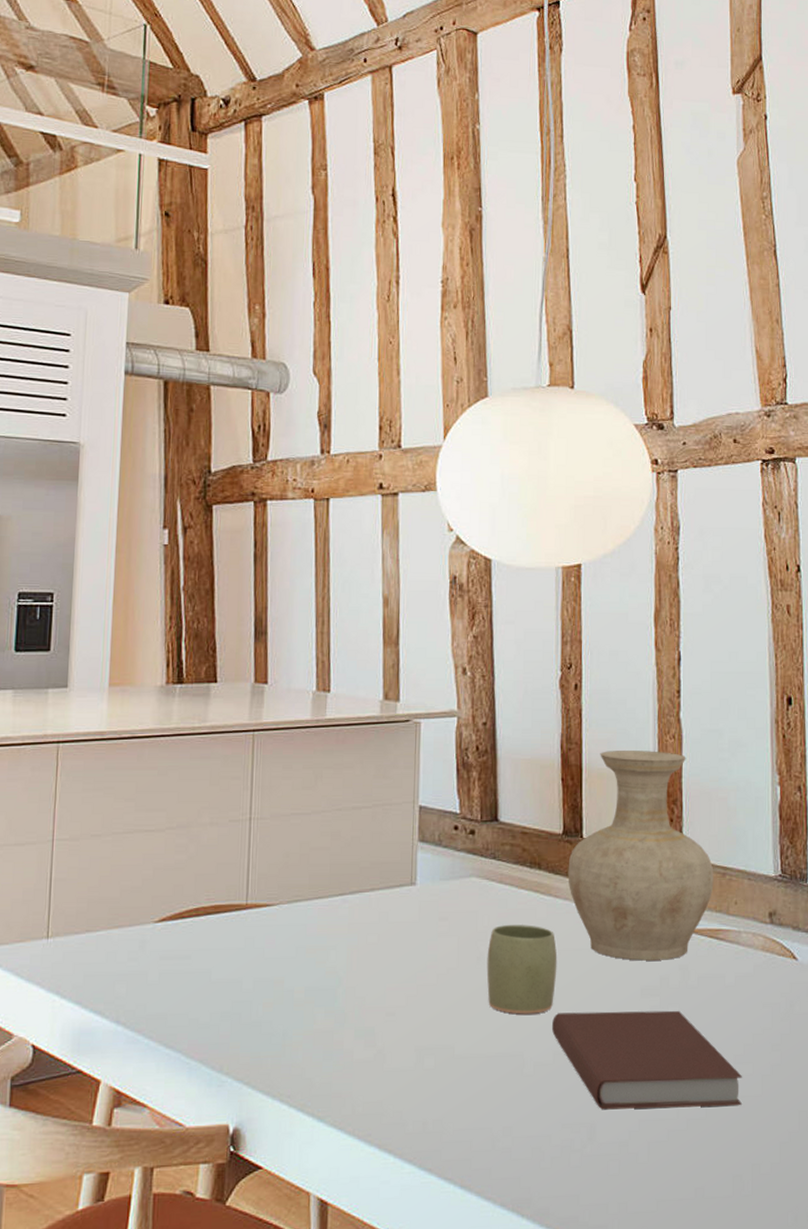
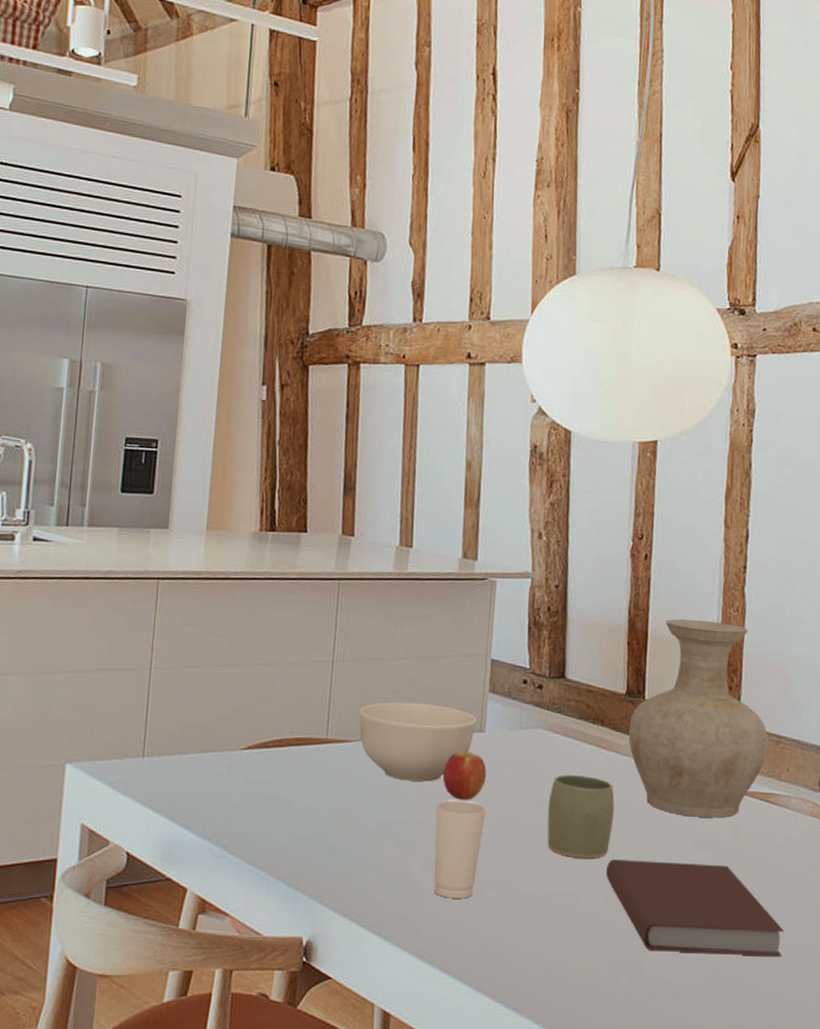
bowl: none [281,858,407,944] -> present [359,702,477,782]
cup: none [367,961,421,1069] -> present [434,800,486,899]
fruit: none [373,907,420,960] -> present [442,751,487,800]

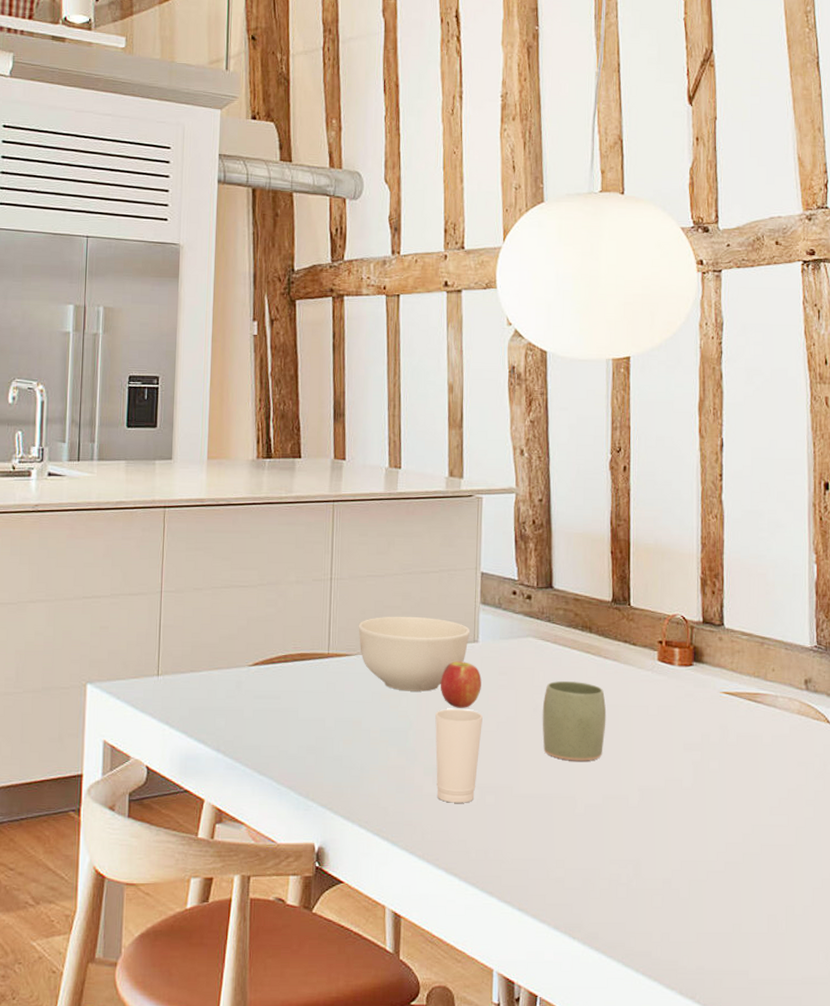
book: present [605,859,784,958] -> none [601,761,777,853]
vase: present [628,619,769,818] -> none [616,528,753,719]

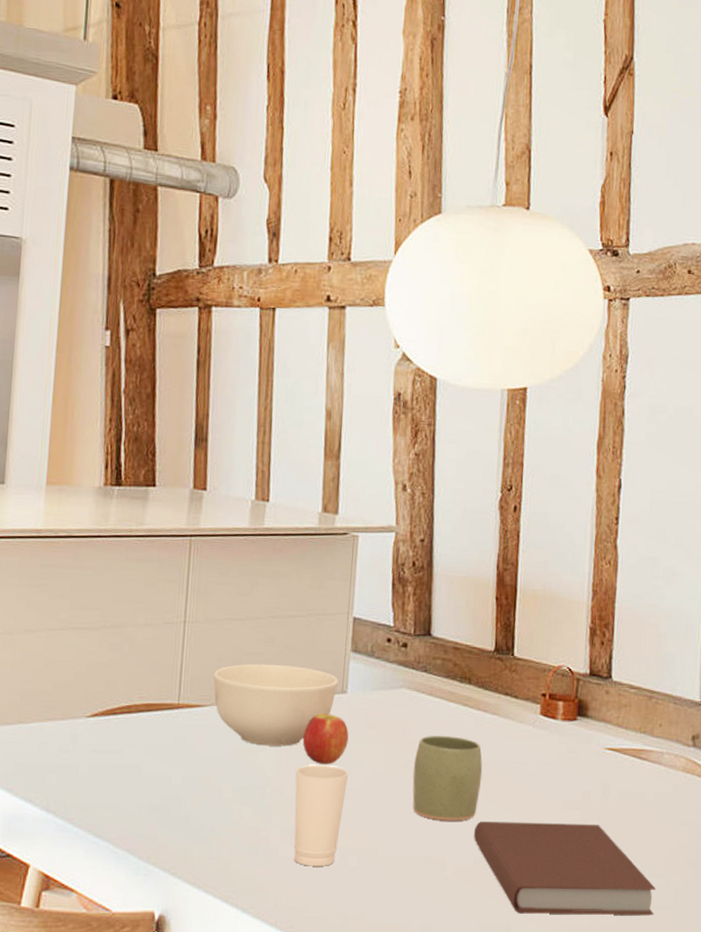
book: none [601,761,777,853] -> present [473,821,656,916]

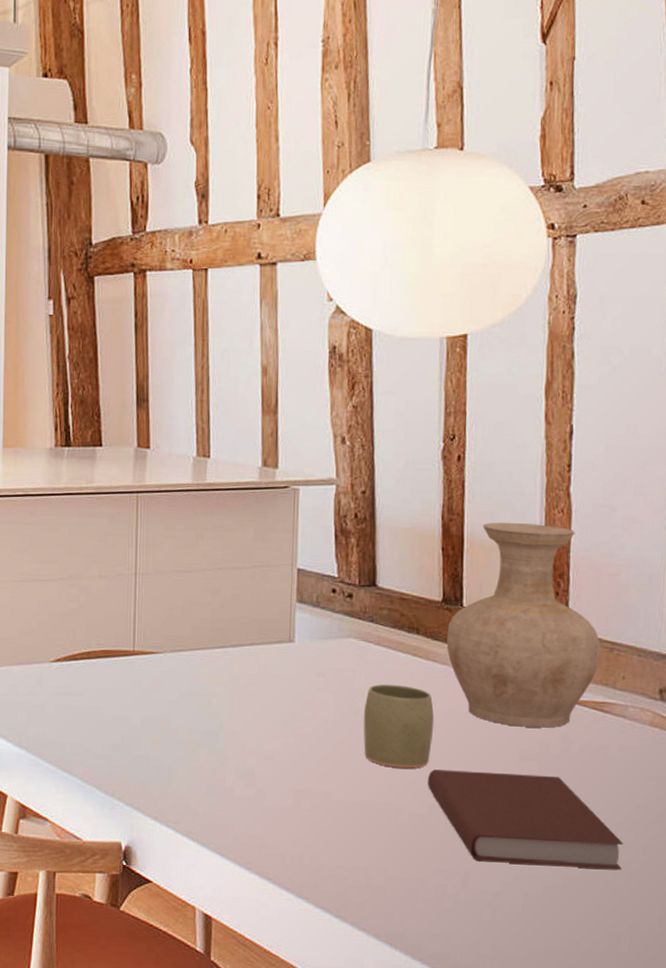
bowl: present [213,663,339,746] -> none [165,613,286,692]
cup: present [294,765,348,866] -> none [247,711,299,807]
fruit: present [302,714,349,764] -> none [252,661,298,710]
vase: none [497,573,641,776] -> present [446,523,601,728]

